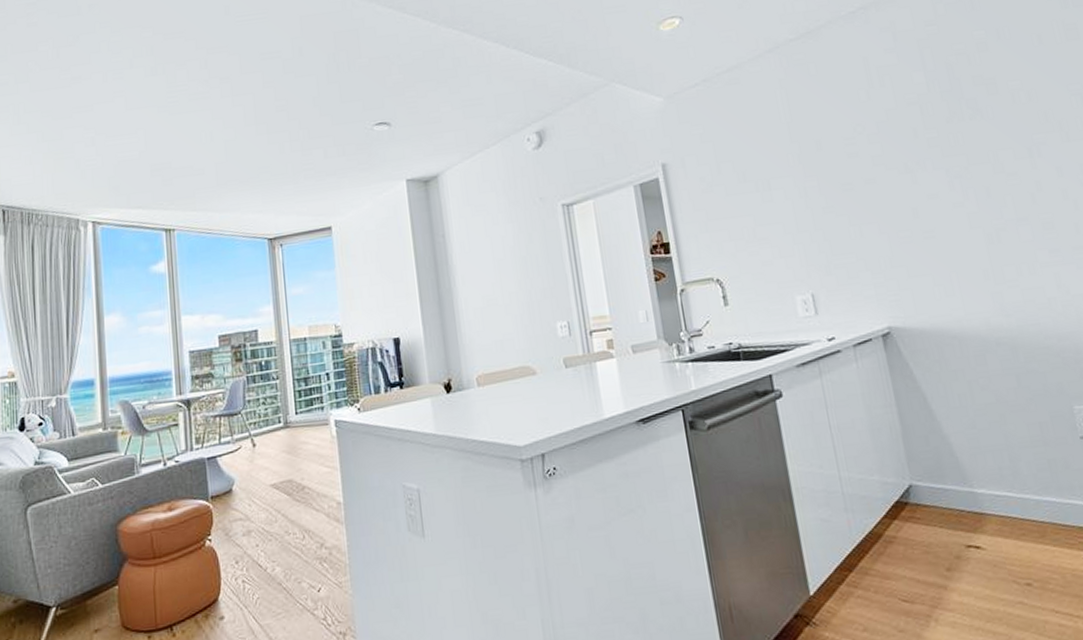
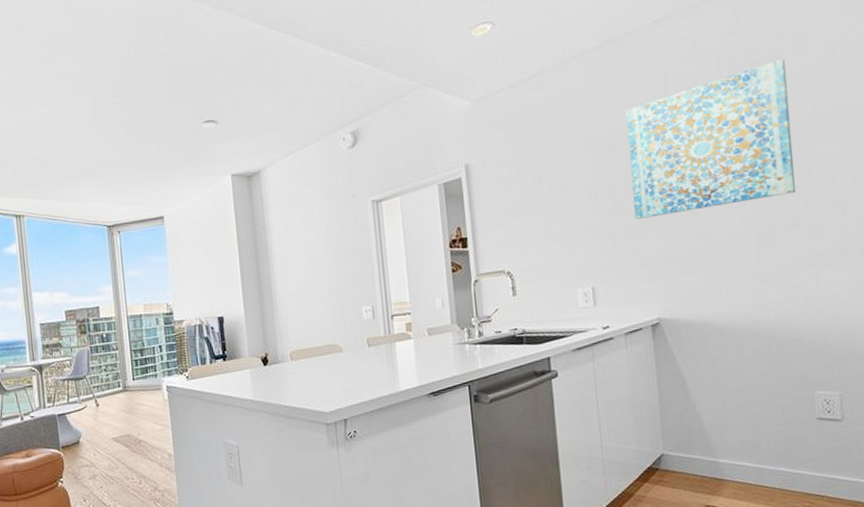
wall art: none [829,48,1021,218] -> present [626,58,796,219]

